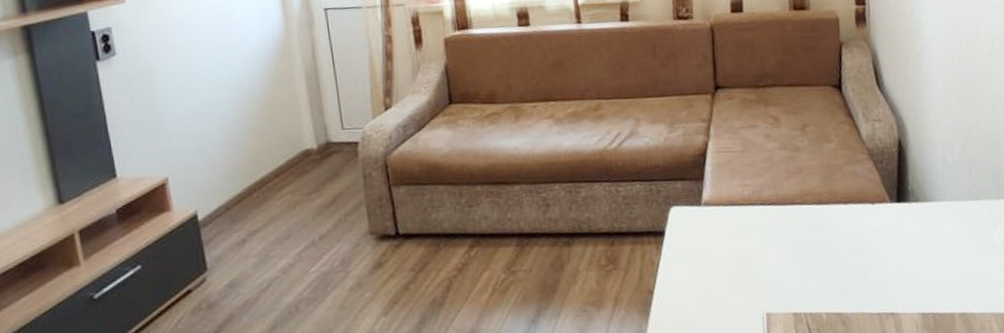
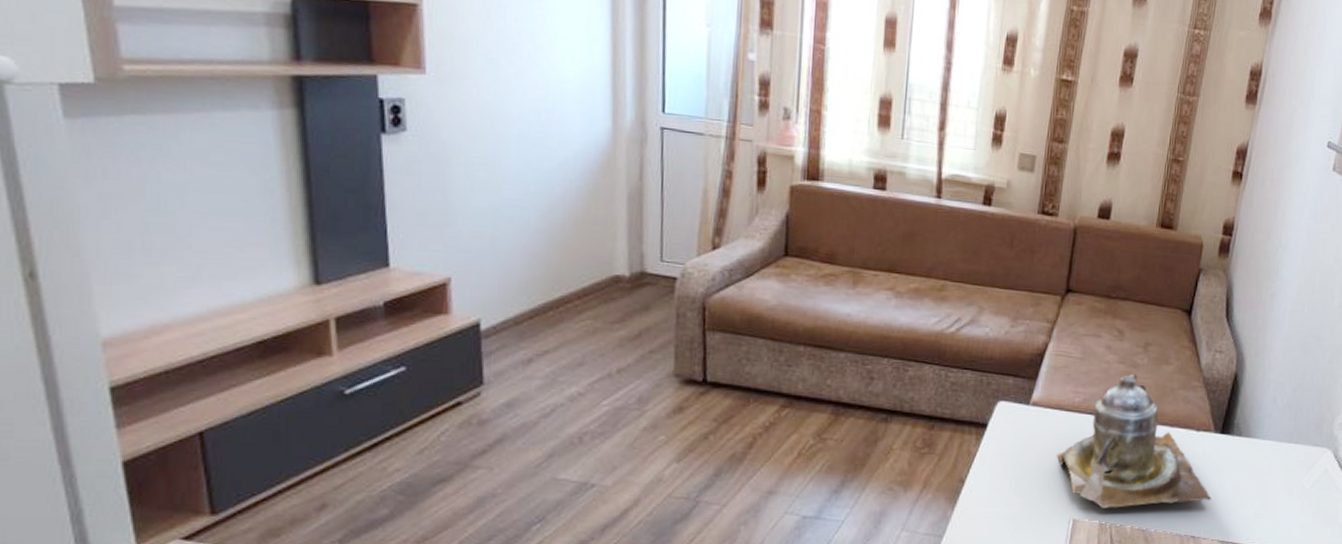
teapot: none [737,157,902,298] -> present [1056,373,1211,508]

